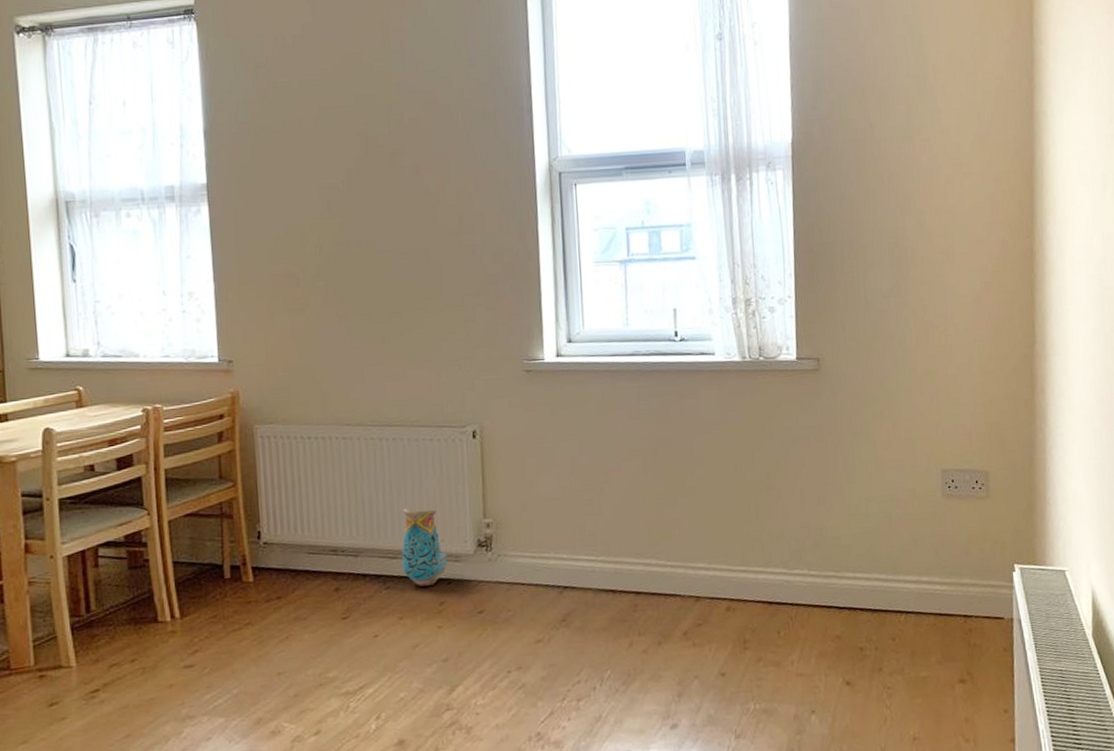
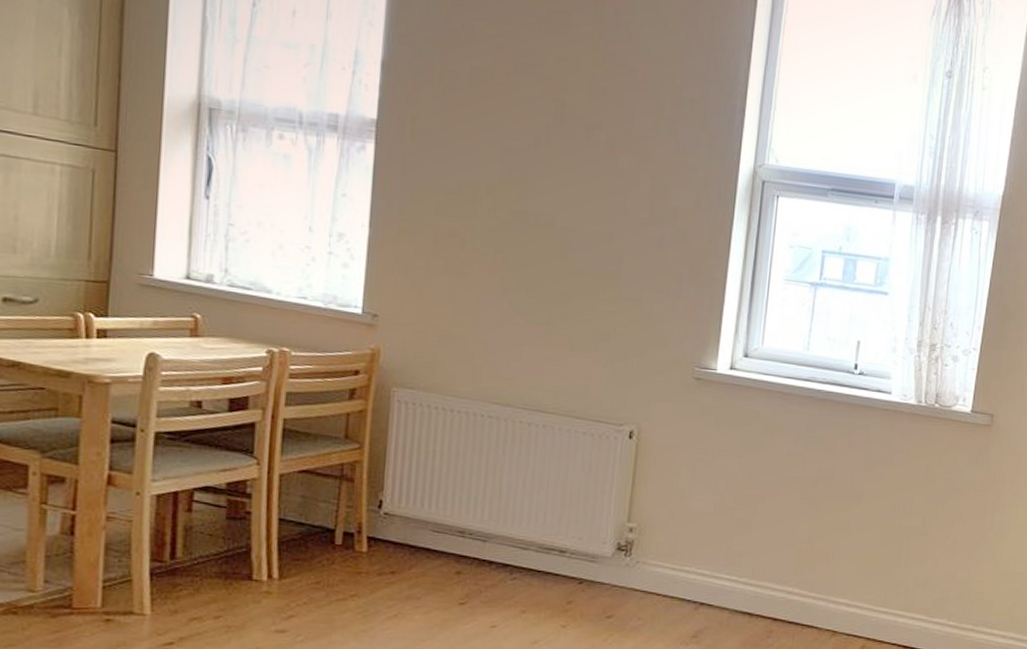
vase: present [401,506,448,586] -> none [532,498,583,583]

